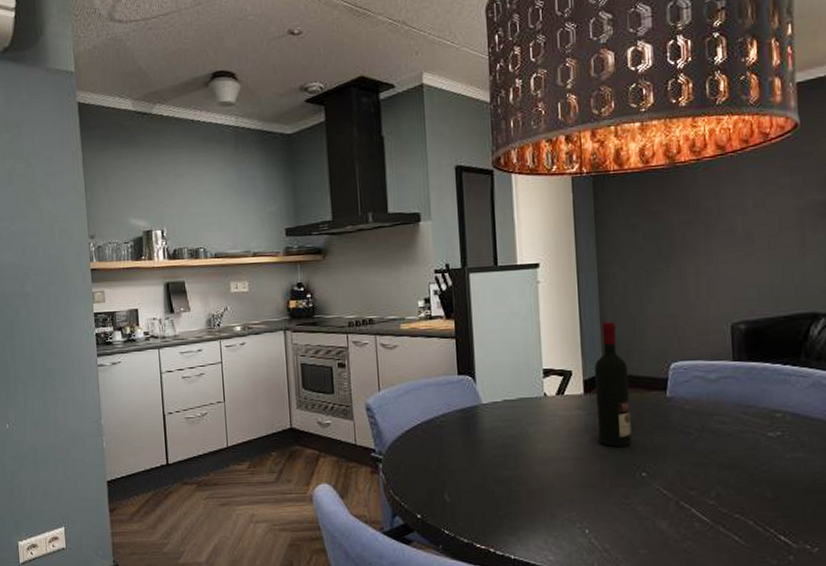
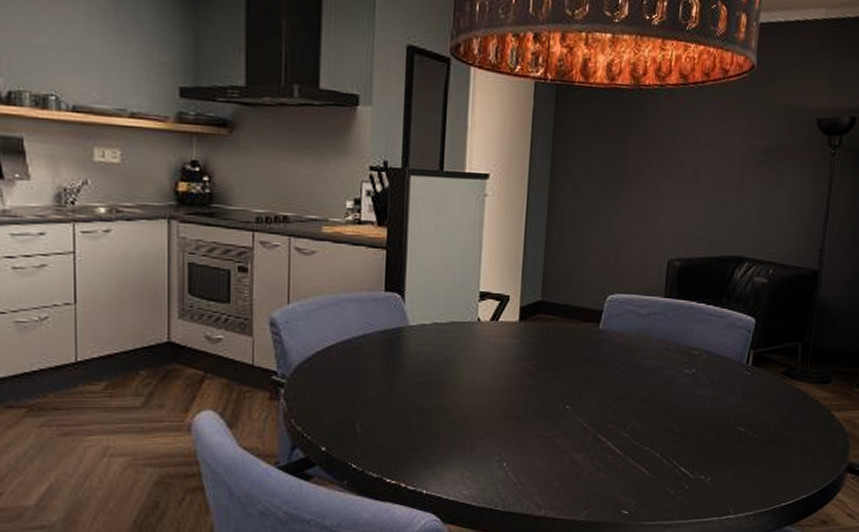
wine bottle: present [594,321,632,447] -> none [527,246,566,378]

